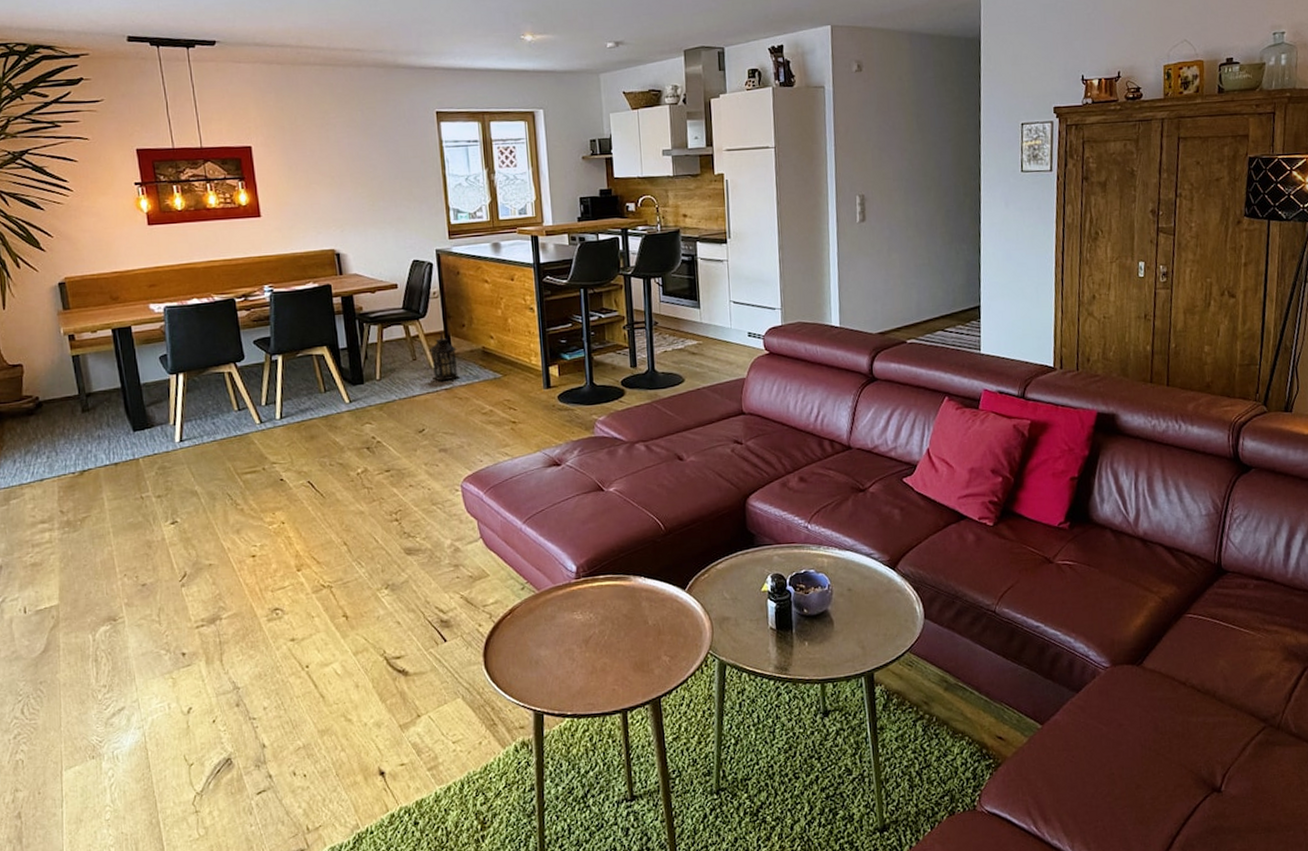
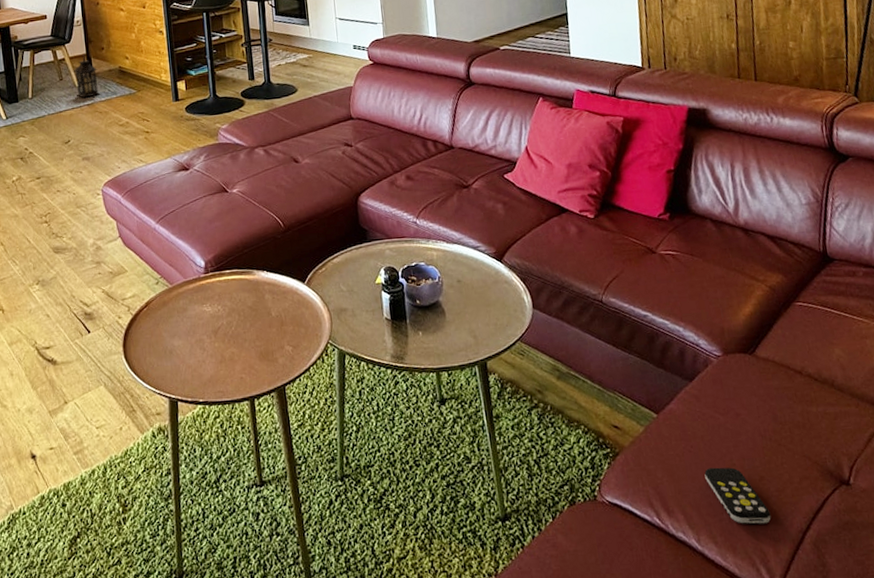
remote control: none [1083,776,1144,831] -> present [704,467,771,524]

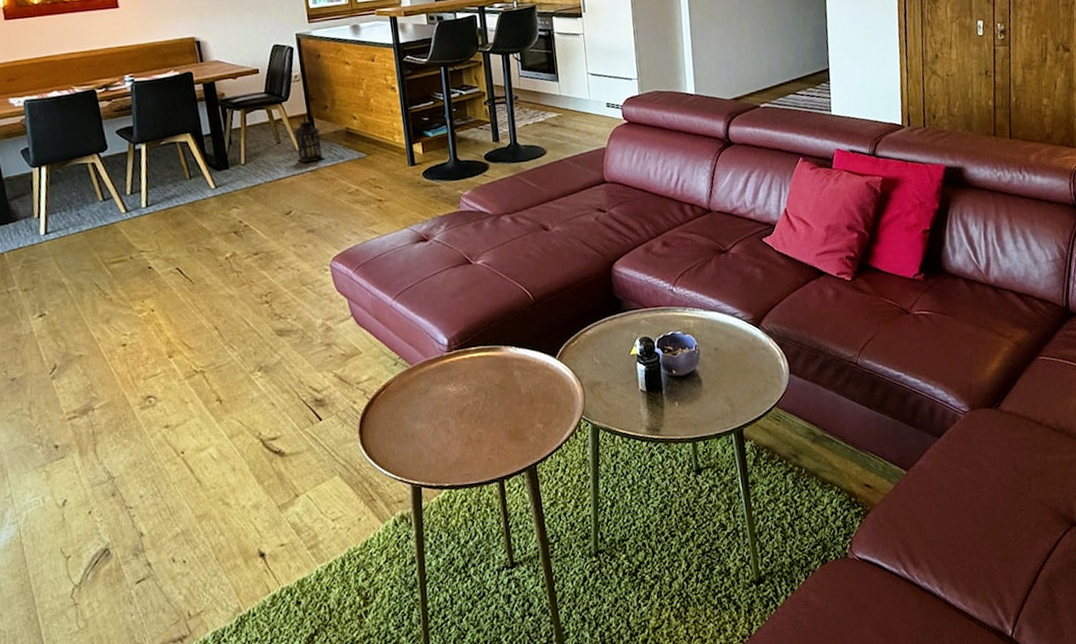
remote control: present [704,467,771,524] -> none [949,517,1009,570]

